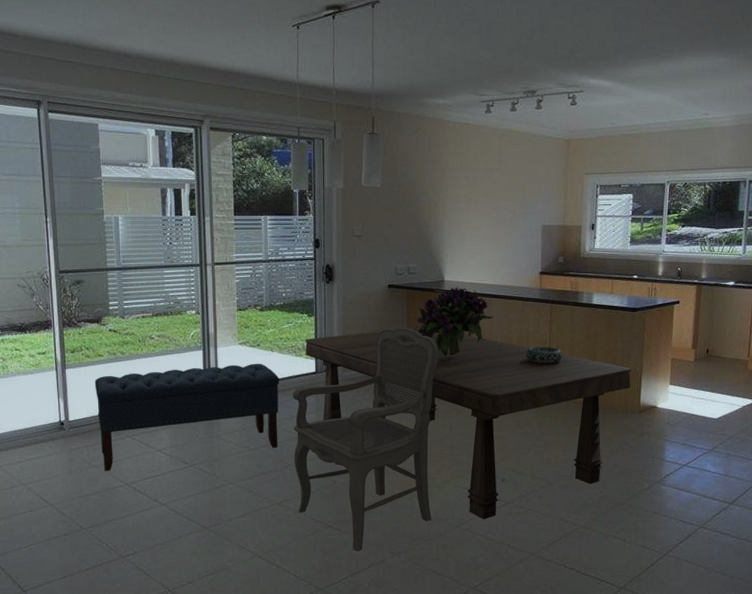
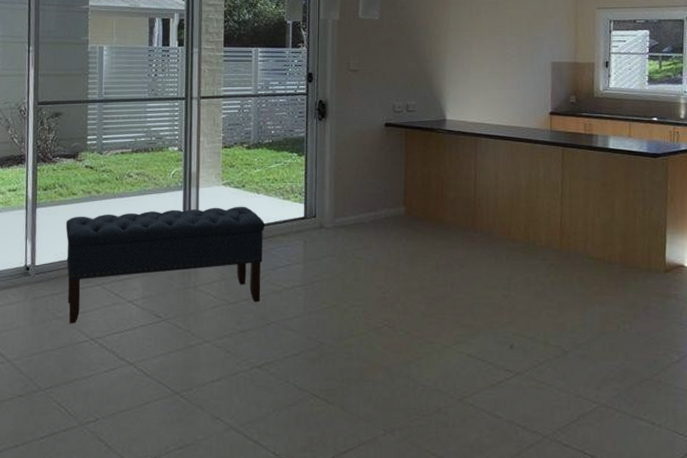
chair: present [293,328,440,551] -> none [278,171,440,426]
dining table: present [305,327,632,519] -> none [294,170,655,393]
bouquet: present [413,287,494,359] -> none [412,127,500,205]
decorative bowl: present [525,346,563,364] -> none [535,194,577,214]

